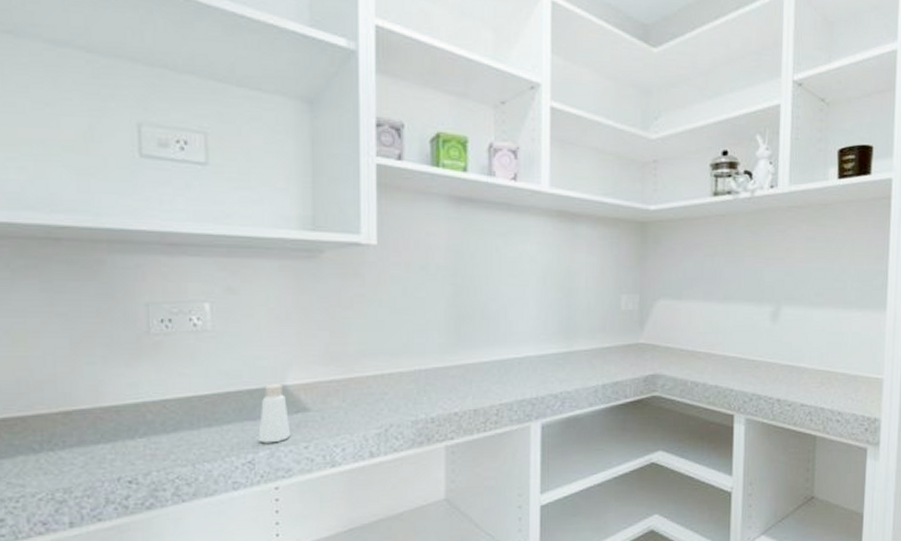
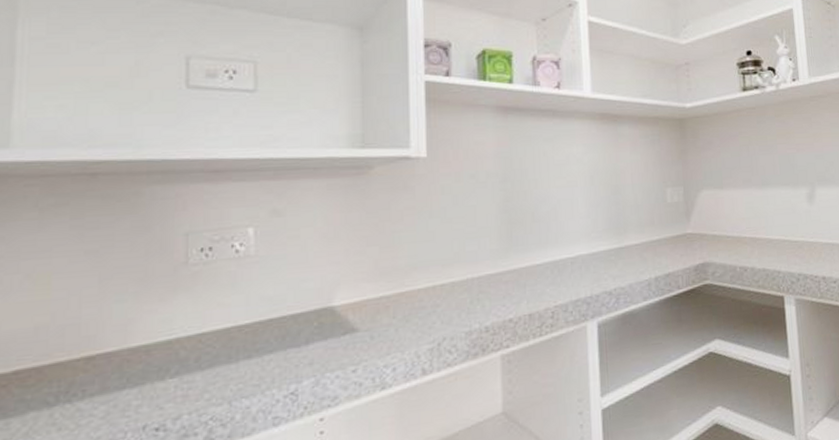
pepper shaker: present [258,384,291,443] -> none [302,305,338,371]

